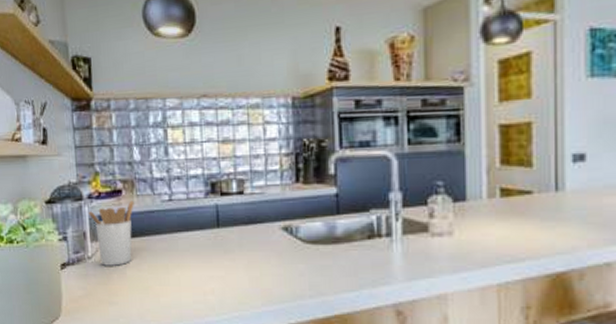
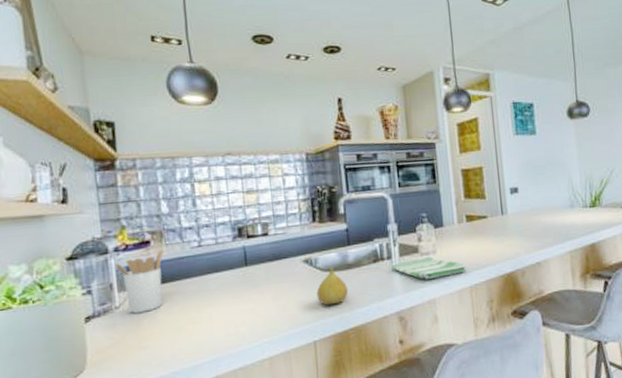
fruit: none [295,238,334,285] -> present [316,266,349,306]
dish towel: none [390,238,496,267] -> present [391,256,467,279]

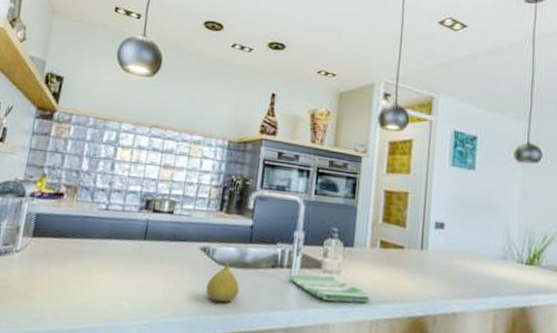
utensil holder: present [114,249,164,314] -> none [26,204,73,263]

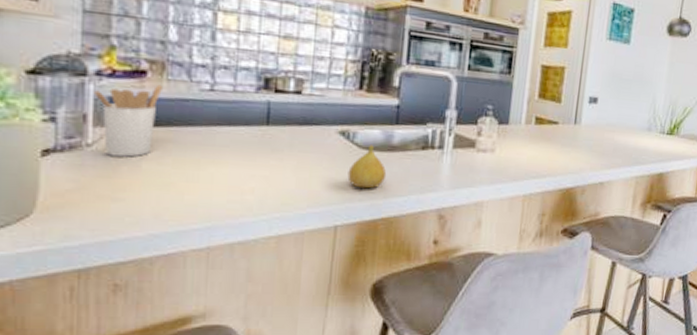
utensil holder: none [26,204,73,263] -> present [93,84,162,157]
dish towel: present [289,274,371,303] -> none [441,153,525,180]

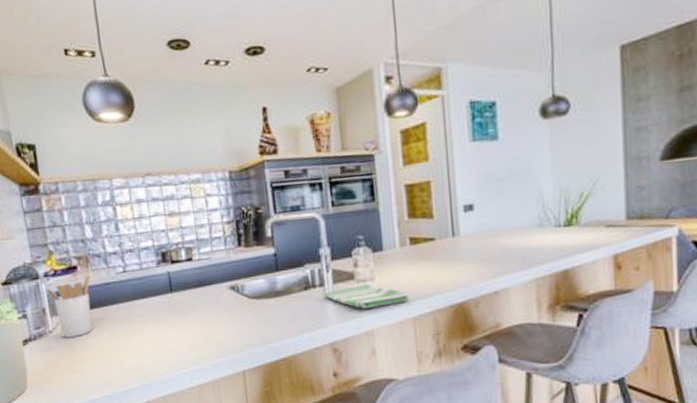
fruit: present [347,145,387,189] -> none [244,294,278,335]
dish towel: none [441,153,525,180] -> present [324,283,410,309]

